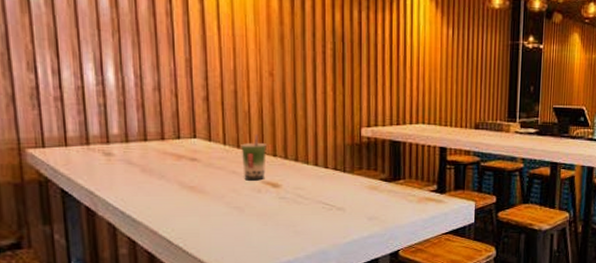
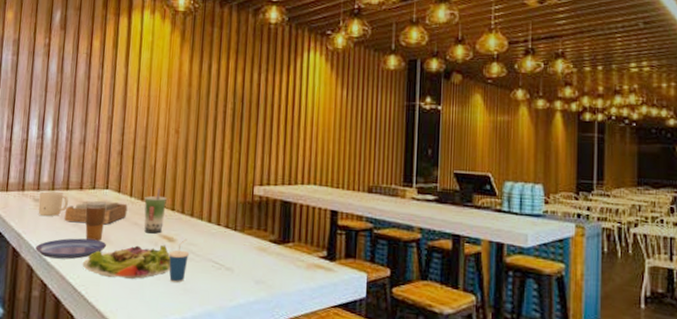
mug: none [110,143,149,170] -> present [38,191,68,216]
plate: none [115,191,203,214] -> present [35,238,107,259]
napkin holder: none [146,150,222,175] -> present [64,200,128,225]
beverage cup: none [171,152,197,193] -> present [85,201,107,241]
salad plate: none [175,191,279,228] -> present [82,245,171,280]
cup: none [274,183,296,226] -> present [168,238,189,283]

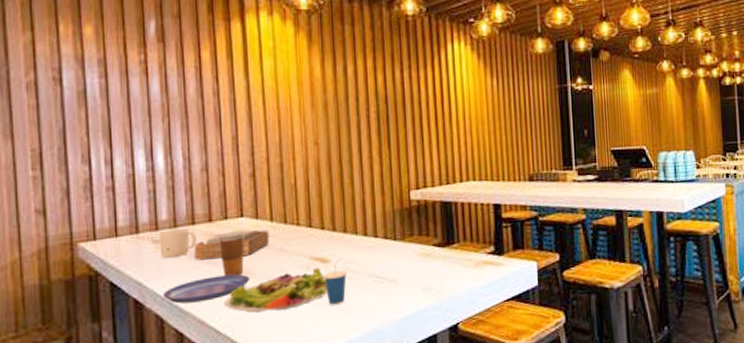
beverage cup: present [144,188,167,234] -> none [288,207,314,258]

